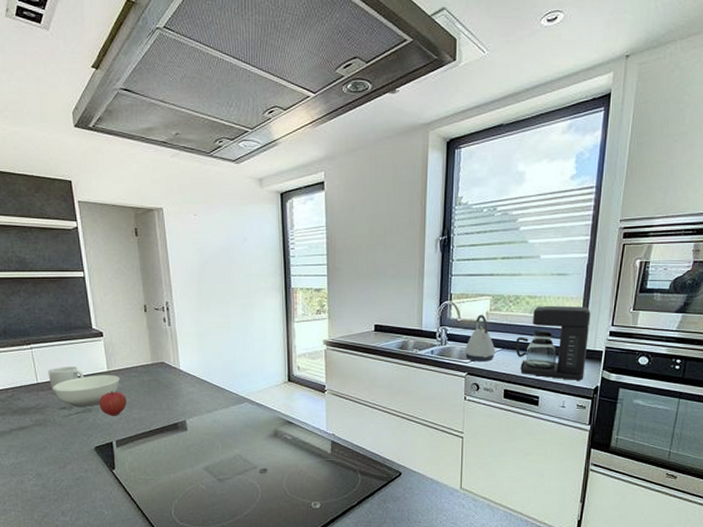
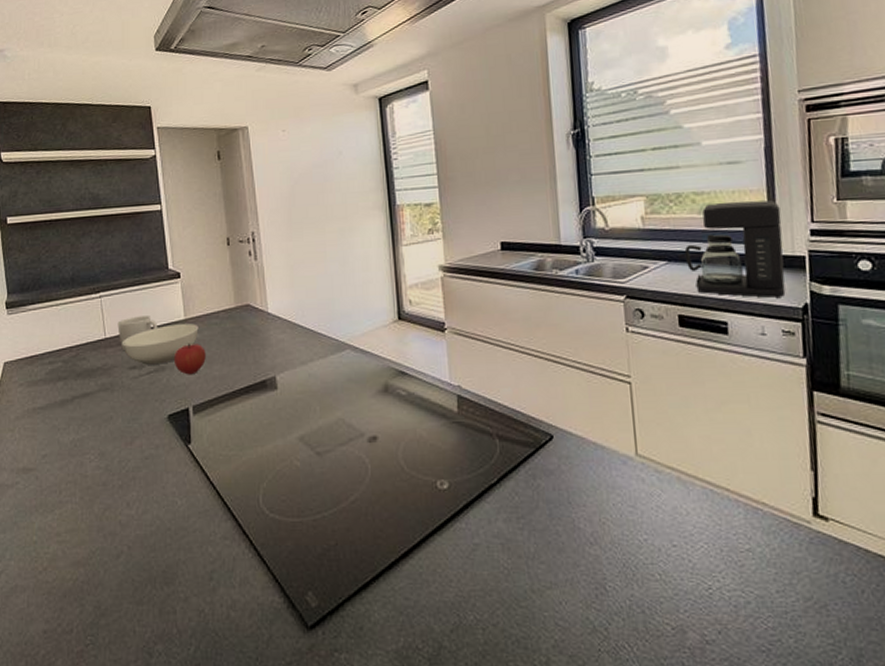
kettle: present [464,314,496,363] -> none [618,220,660,282]

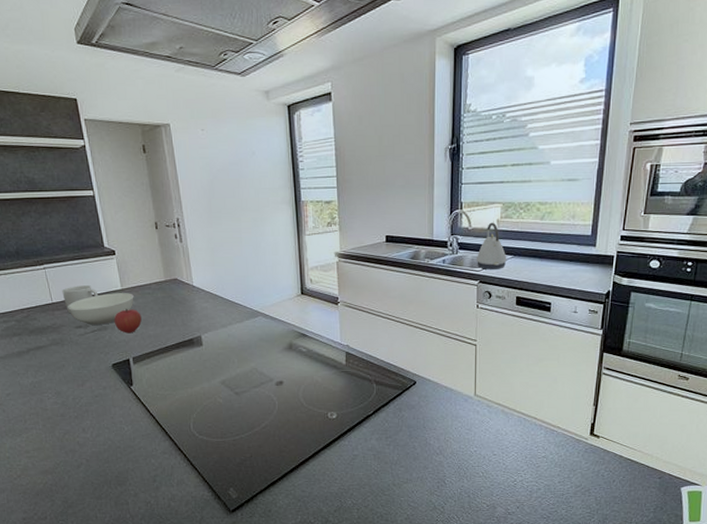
kettle: none [618,220,660,282] -> present [476,222,507,271]
coffee maker: present [684,200,786,298] -> none [526,211,602,286]

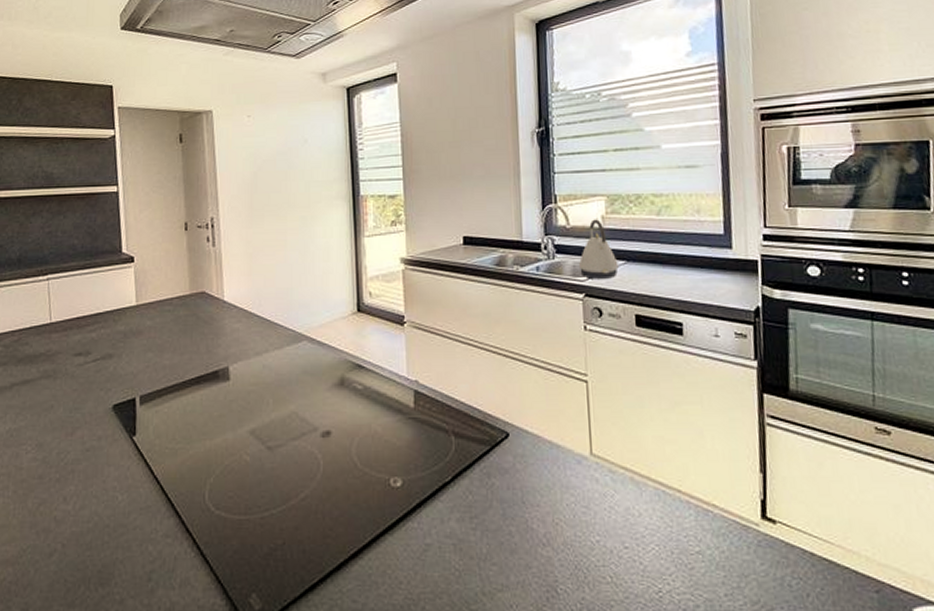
mug: present [62,285,99,313] -> none [64,300,108,336]
bowl: present [67,293,134,325] -> none [67,310,150,352]
fruit: present [114,308,142,334] -> none [123,330,157,363]

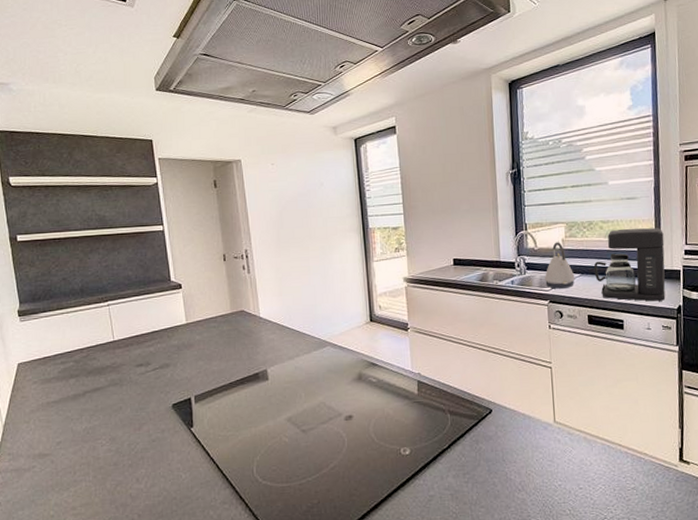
coffee maker: none [642,204,739,300] -> present [593,228,666,301]

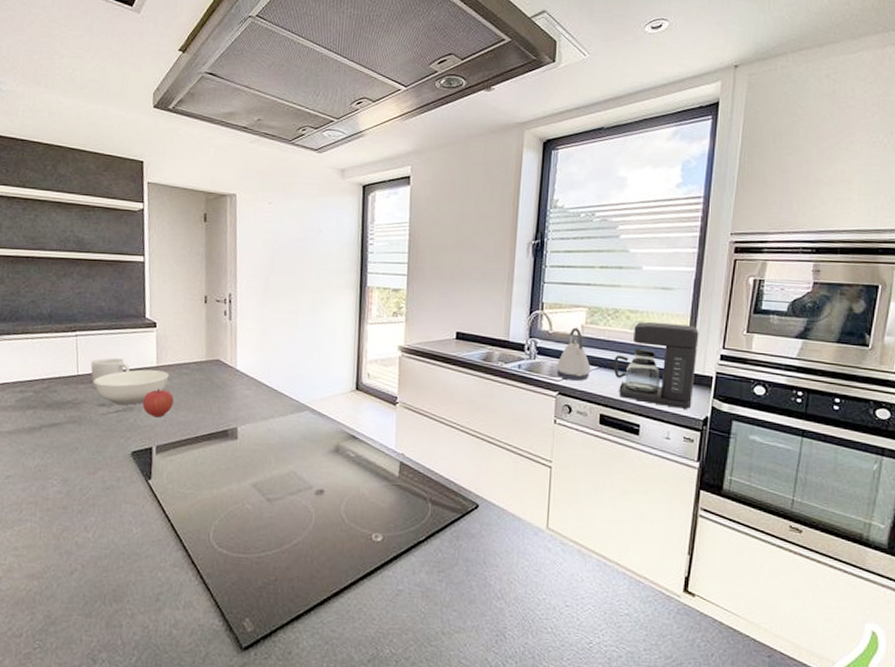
mug: none [125,321,162,350] -> present [90,358,131,388]
bowl: none [129,327,199,363] -> present [93,369,169,405]
fruit: none [177,343,206,370] -> present [143,388,174,418]

